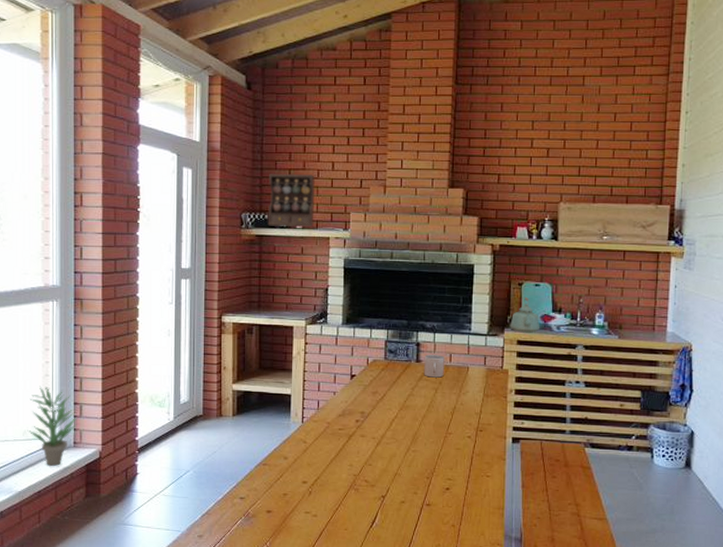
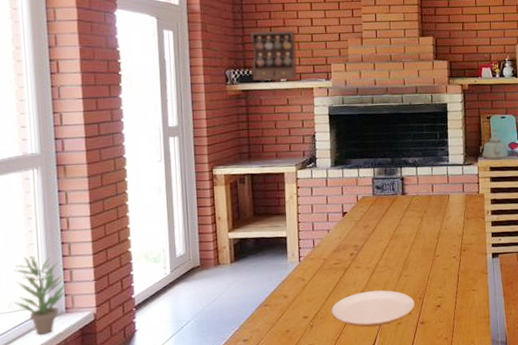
plate: none [332,462,421,502] -> present [332,290,415,327]
mug: present [424,355,445,378] -> none [409,186,428,208]

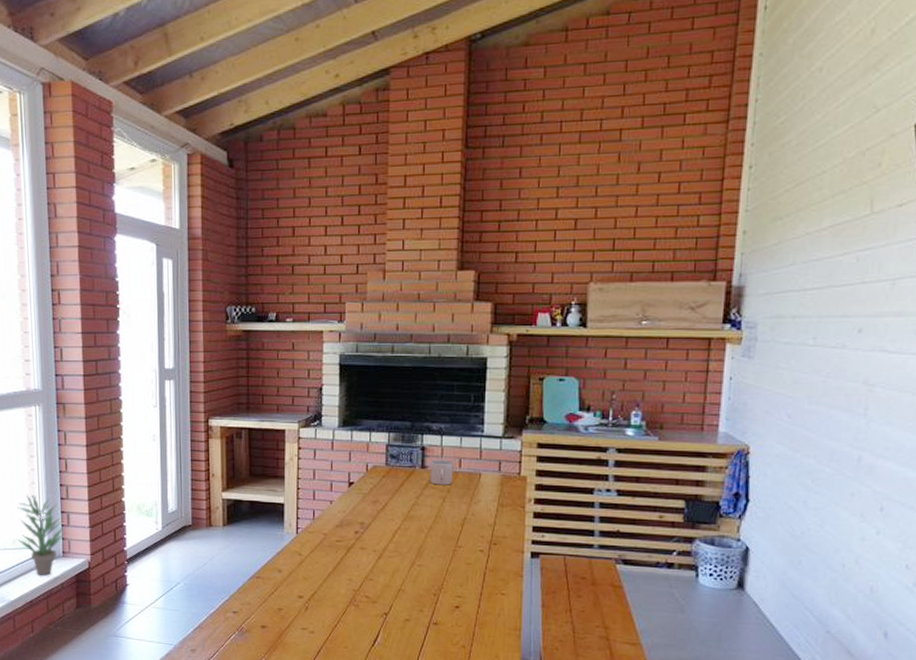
spice rack: present [251,31,298,81] -> none [255,260,306,321]
plate: present [332,290,415,327] -> none [330,577,428,619]
mug: none [409,186,428,208] -> present [430,460,453,485]
kettle: present [482,128,508,160] -> none [529,393,564,435]

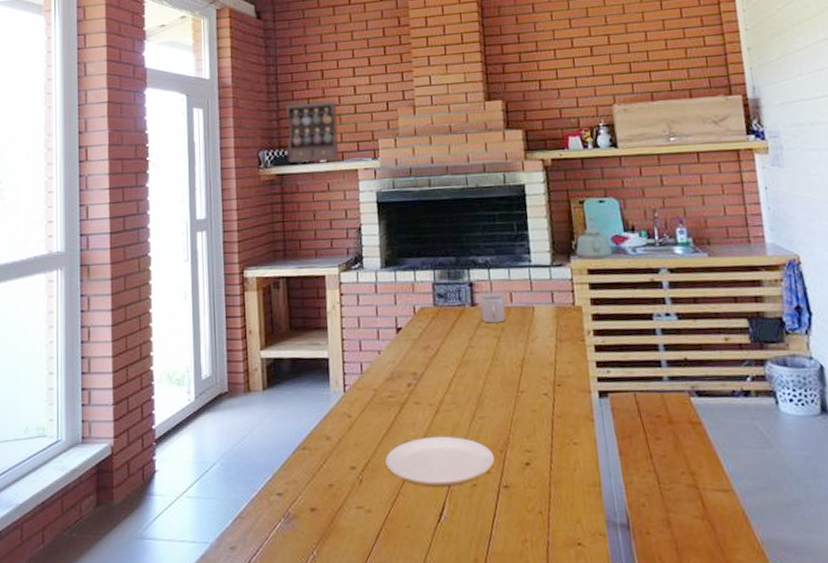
potted plant: present [16,494,65,577] -> none [29,371,86,470]
spice rack: none [255,260,306,321] -> present [286,102,340,163]
plate: none [330,577,428,619] -> present [385,436,495,487]
kettle: none [529,393,564,435] -> present [576,216,612,260]

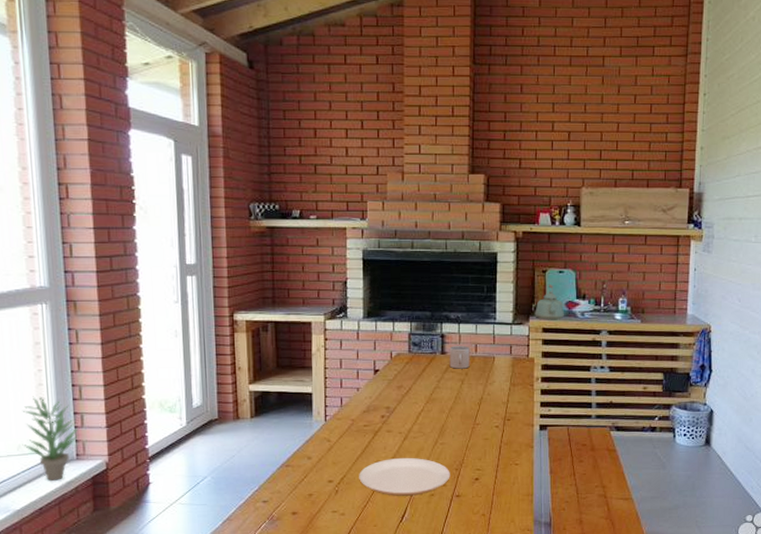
potted plant: none [29,371,86,470] -> present [22,396,79,482]
spice rack: present [286,102,340,163] -> none [278,159,329,218]

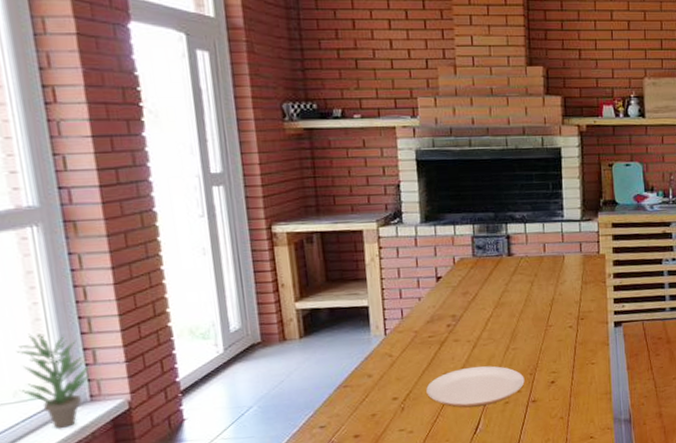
mug: present [449,346,470,369] -> none [516,246,539,271]
kettle: present [535,284,564,320] -> none [603,178,633,215]

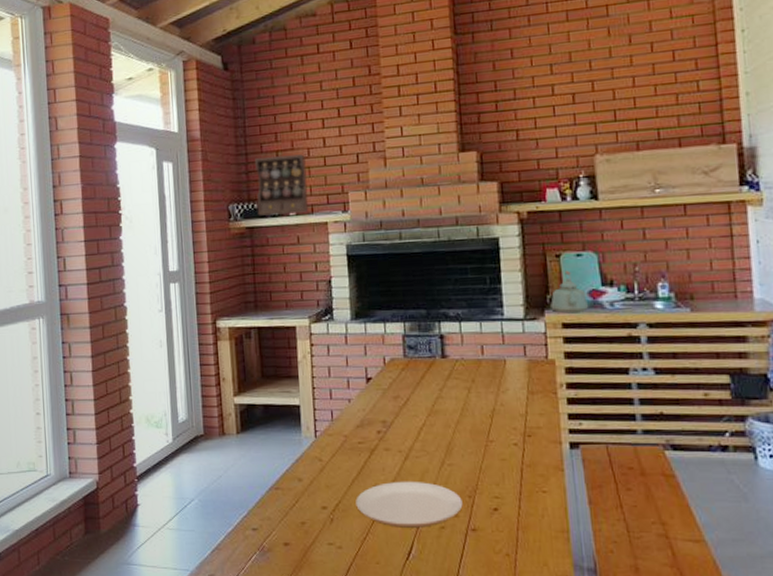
potted plant: present [17,333,92,429] -> none [21,411,72,501]
spice rack: none [312,54,376,118] -> present [255,154,309,216]
kettle: none [603,178,633,215] -> present [550,270,588,314]

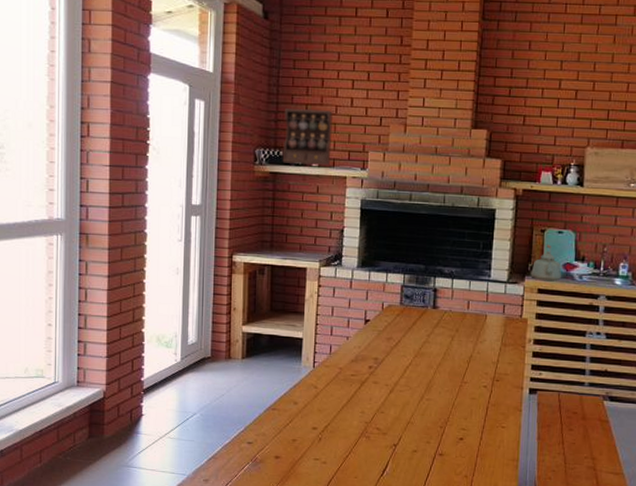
plate: present [356,481,463,528] -> none [343,410,435,450]

